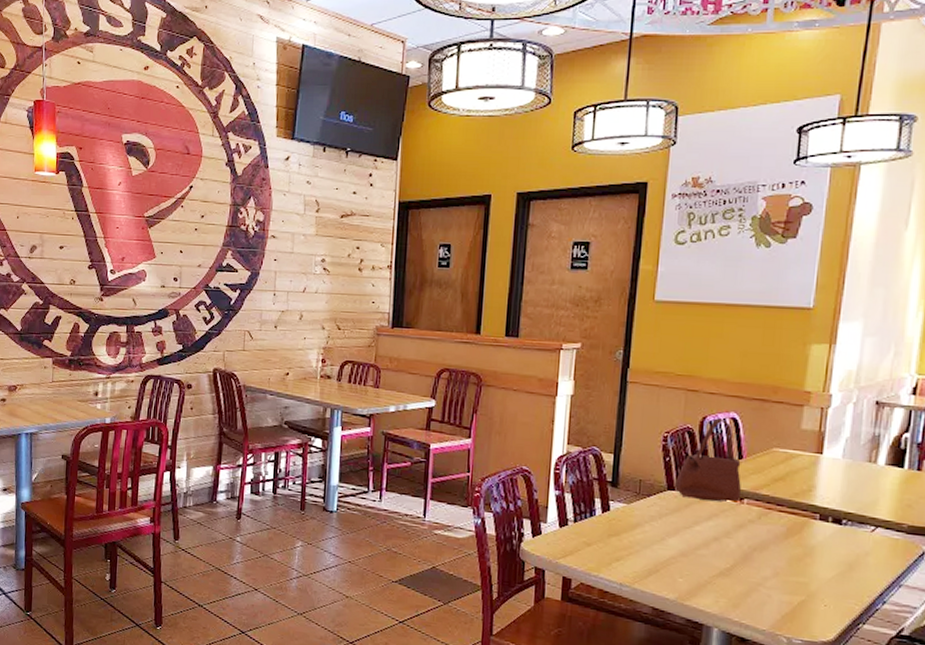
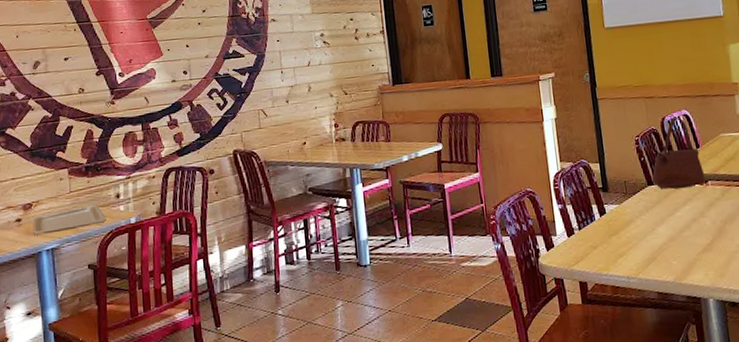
tray: none [15,397,83,419] -> present [33,204,106,235]

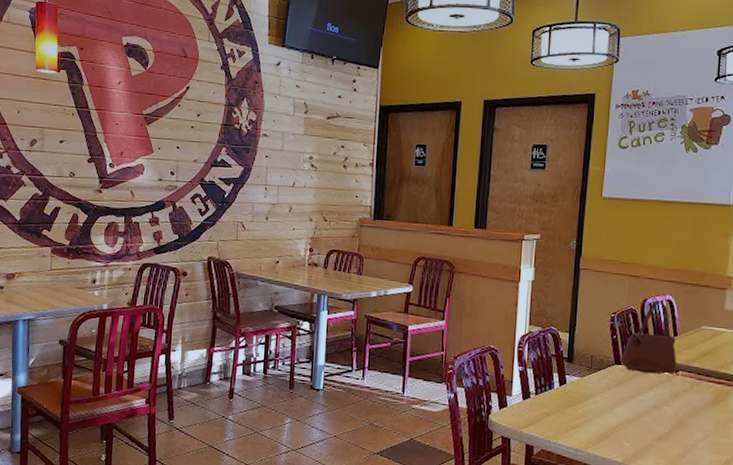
tray: present [33,204,106,235] -> none [13,284,81,305]

